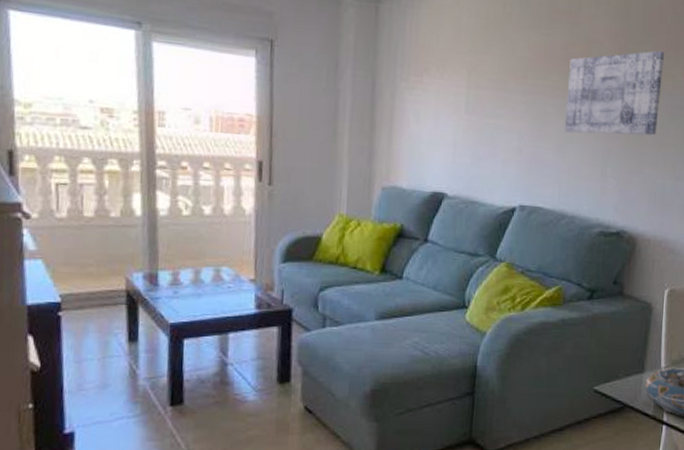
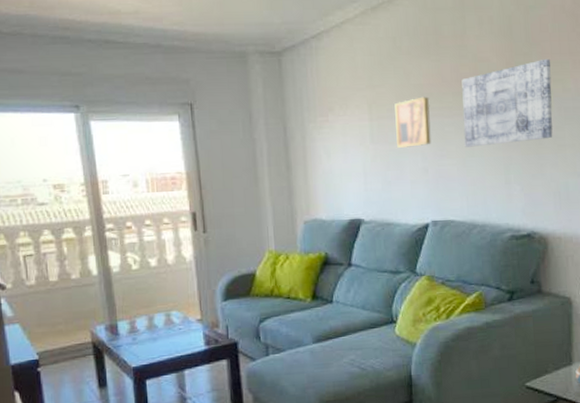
wall art: none [493,71,534,125] -> present [394,96,432,148]

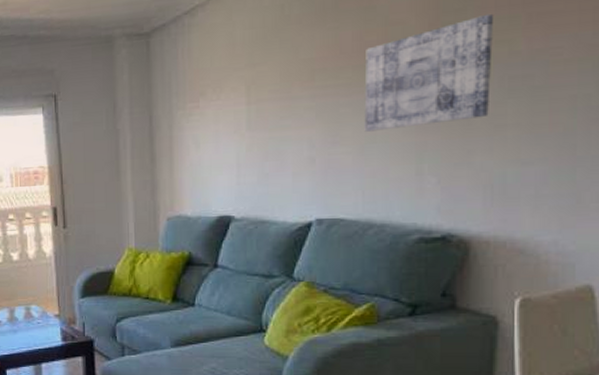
wall art: present [394,96,432,148] -> none [278,72,323,135]

